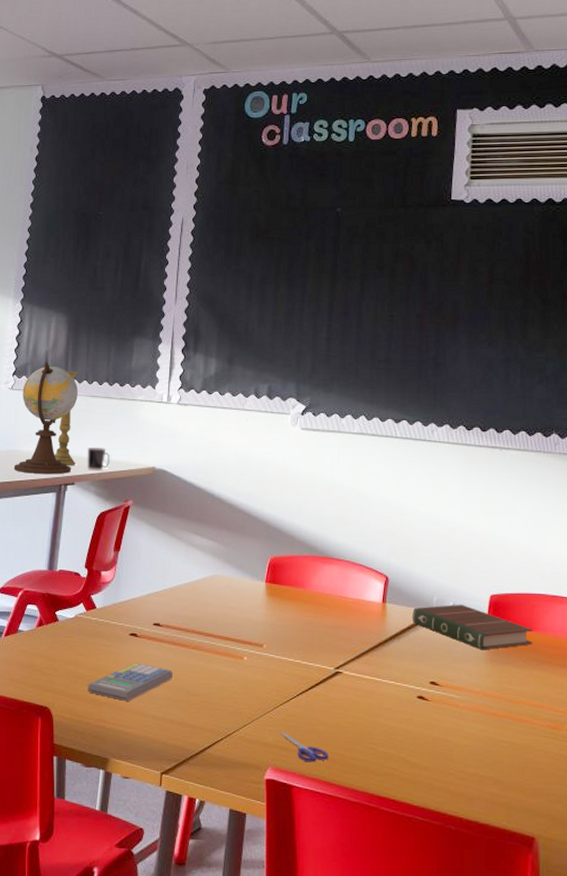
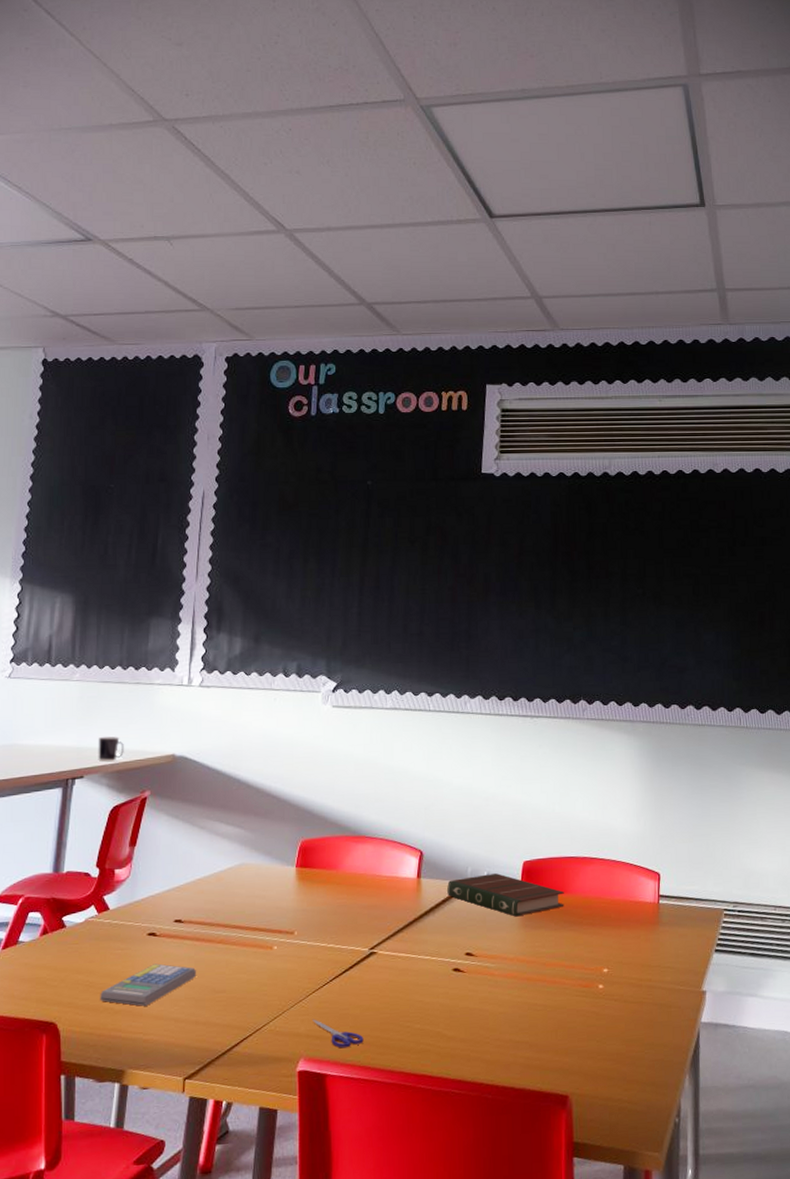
globe: present [13,362,78,475] -> none [12,647,87,769]

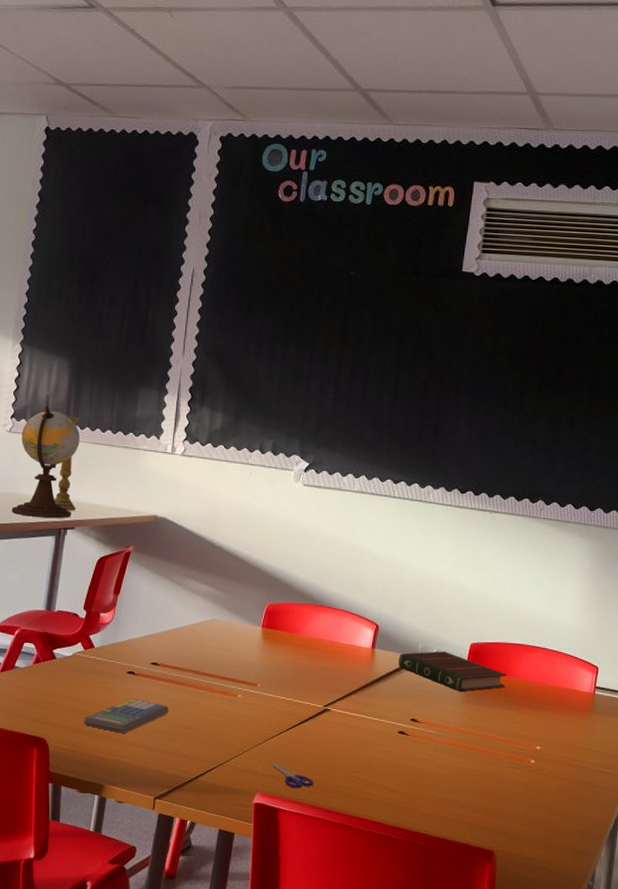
globe: none [12,647,87,769] -> present [11,406,80,519]
mug: present [98,736,124,762] -> none [88,494,111,517]

